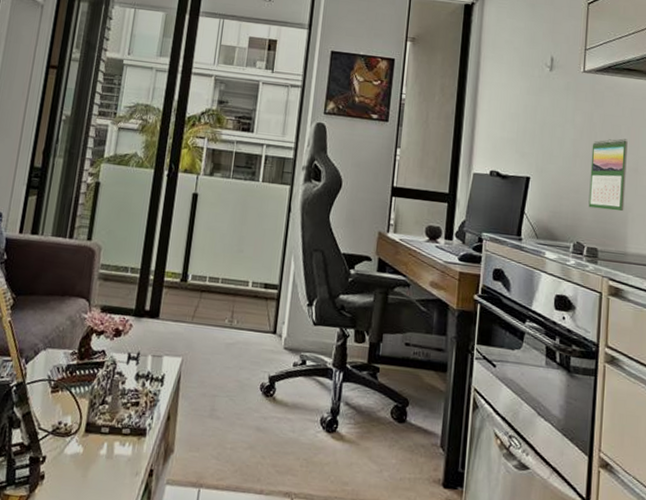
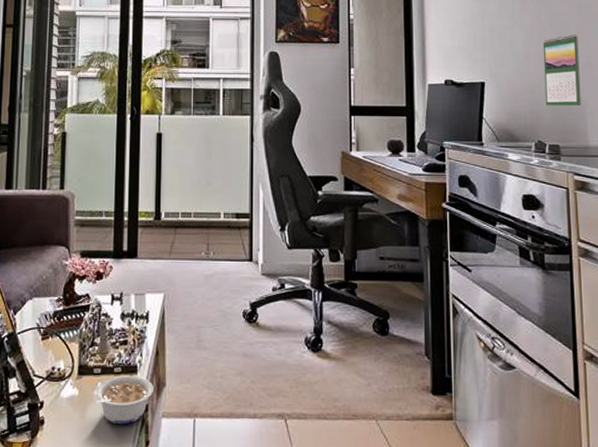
legume: none [96,437,161,488] -> present [91,375,153,425]

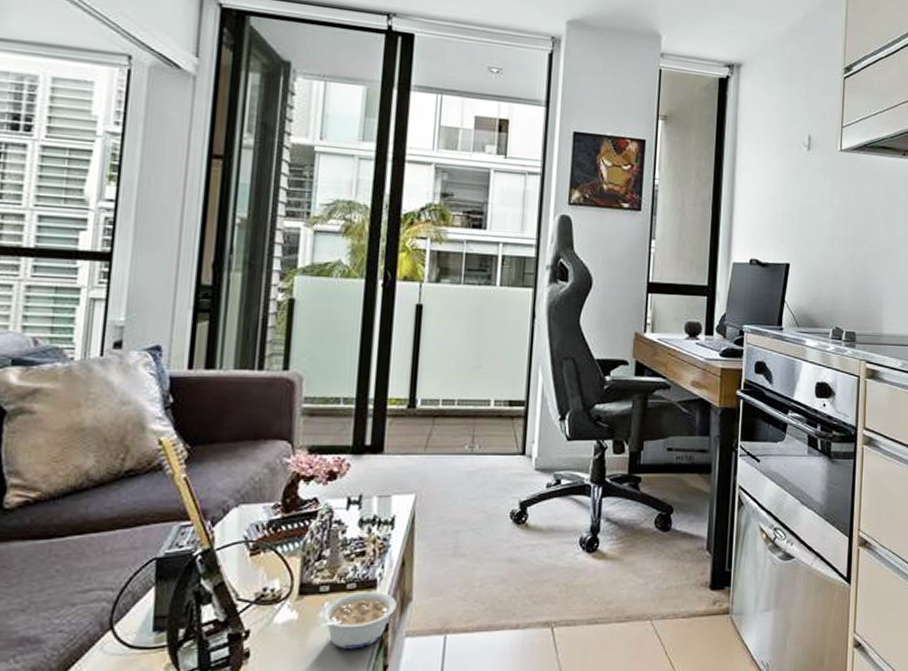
calendar: present [542,34,582,106] -> none [846,219,883,293]

